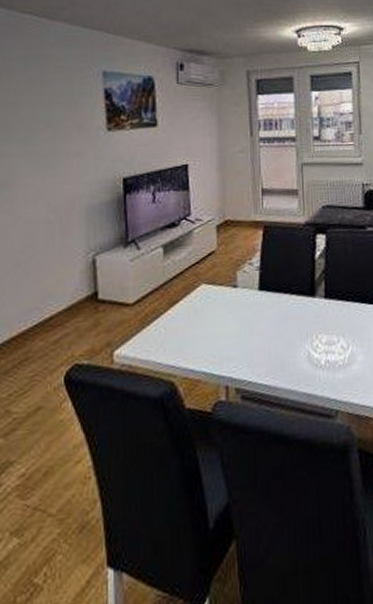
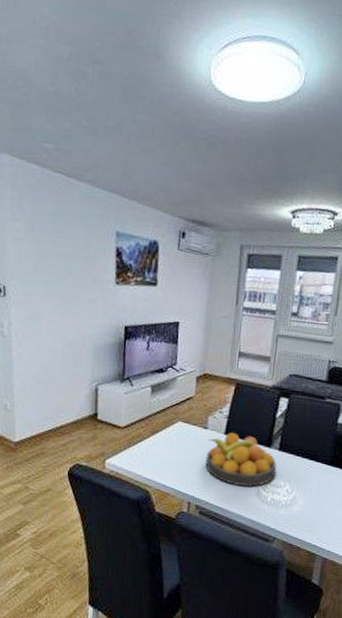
fruit bowl: none [240,287,326,353] -> present [205,433,277,487]

